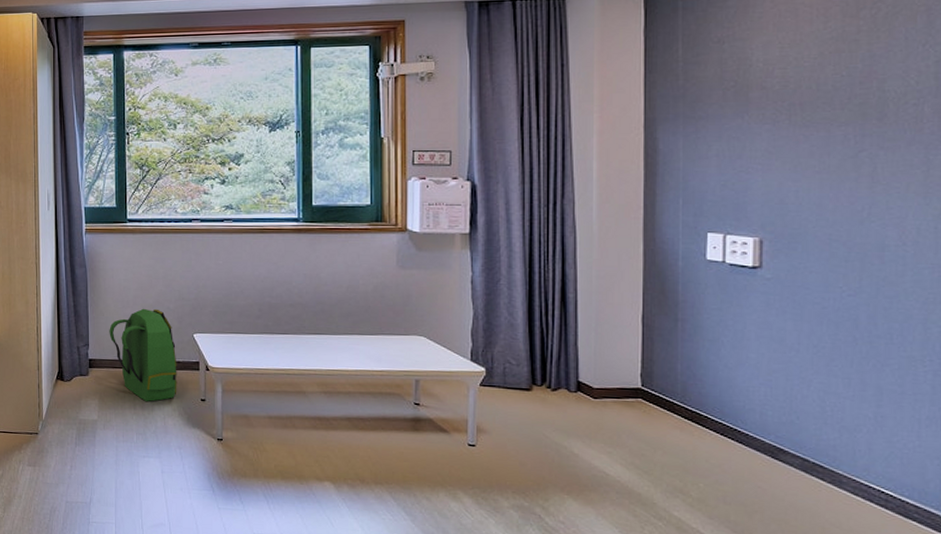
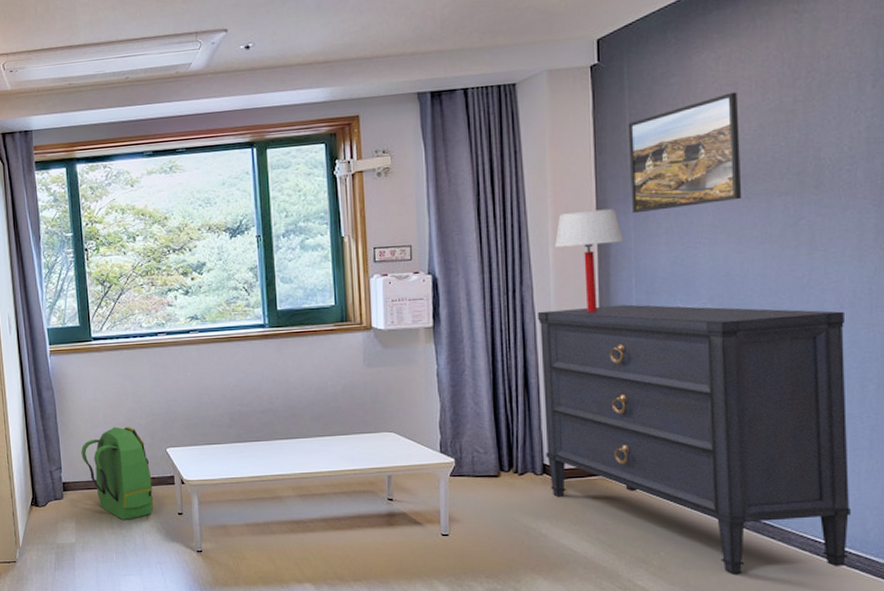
dresser: none [578,225,909,517] -> present [537,304,851,574]
table lamp: none [600,127,673,230] -> present [555,208,624,312]
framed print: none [680,18,800,134] -> present [627,92,742,214]

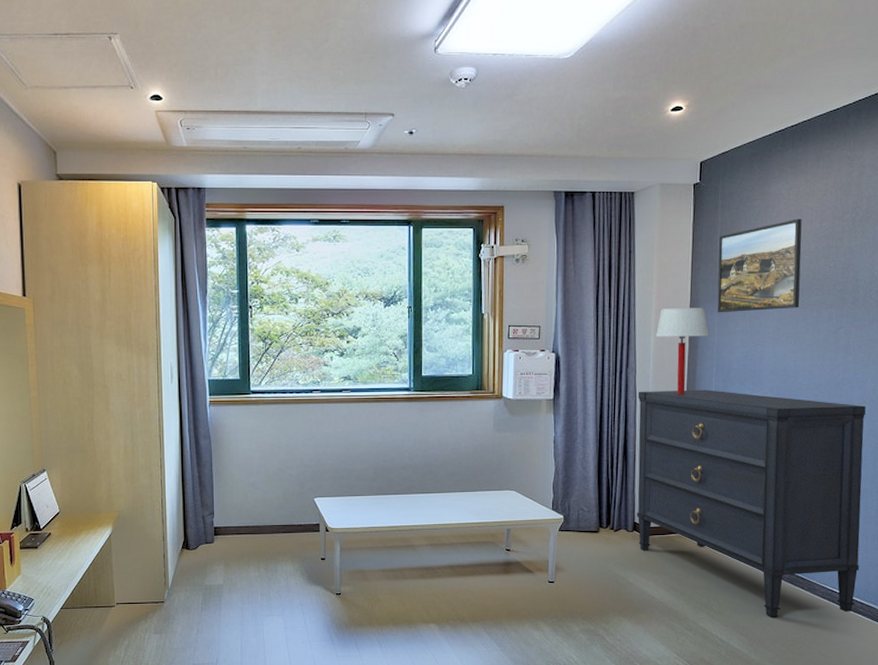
backpack: present [81,426,154,520] -> none [234,476,299,564]

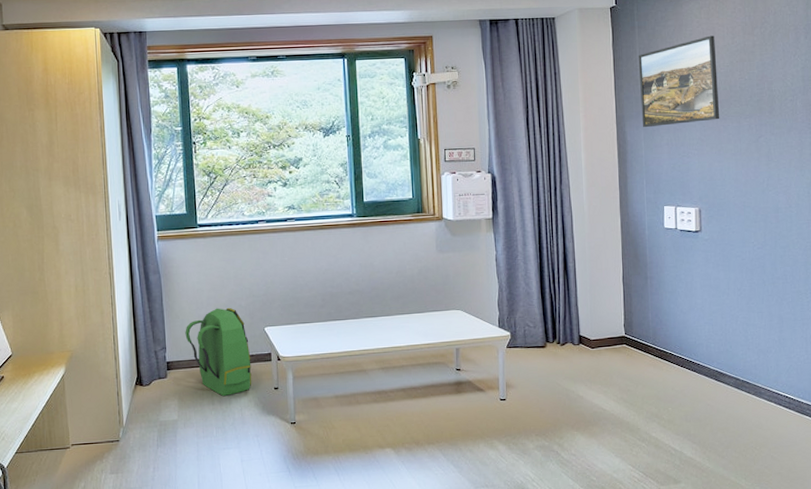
backpack: none [234,476,299,564] -> present [185,307,252,396]
dresser: present [637,390,866,618] -> none [573,201,802,424]
table lamp: present [656,307,710,394] -> none [586,123,637,208]

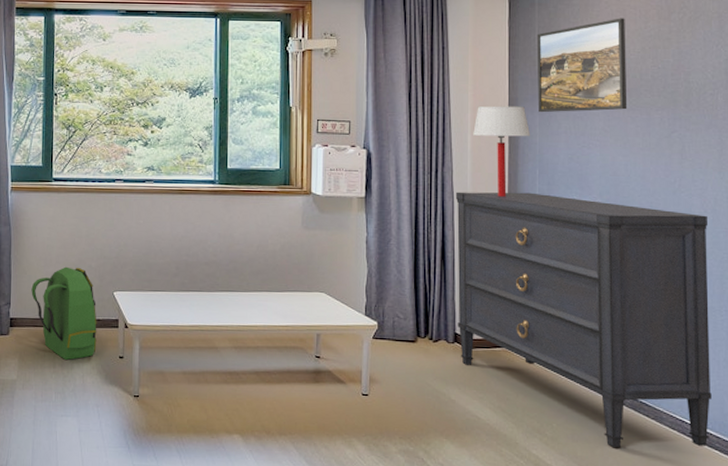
dresser: none [573,201,802,424] -> present [455,192,712,448]
table lamp: none [586,123,637,208] -> present [473,106,531,197]

